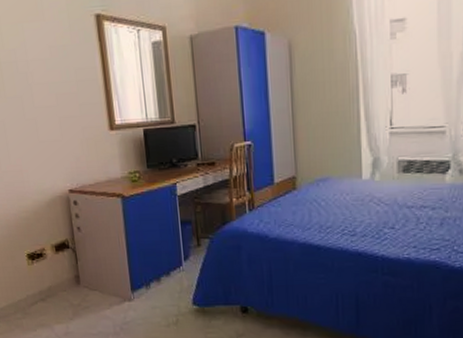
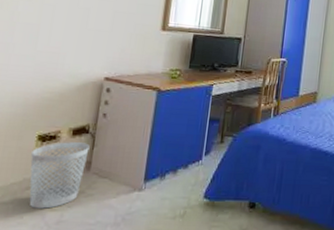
wastebasket: none [26,258,76,322] -> present [29,142,90,209]

